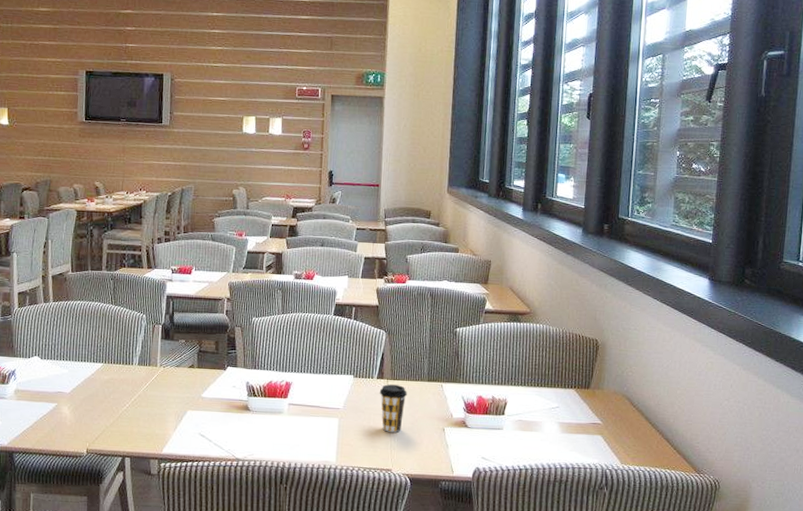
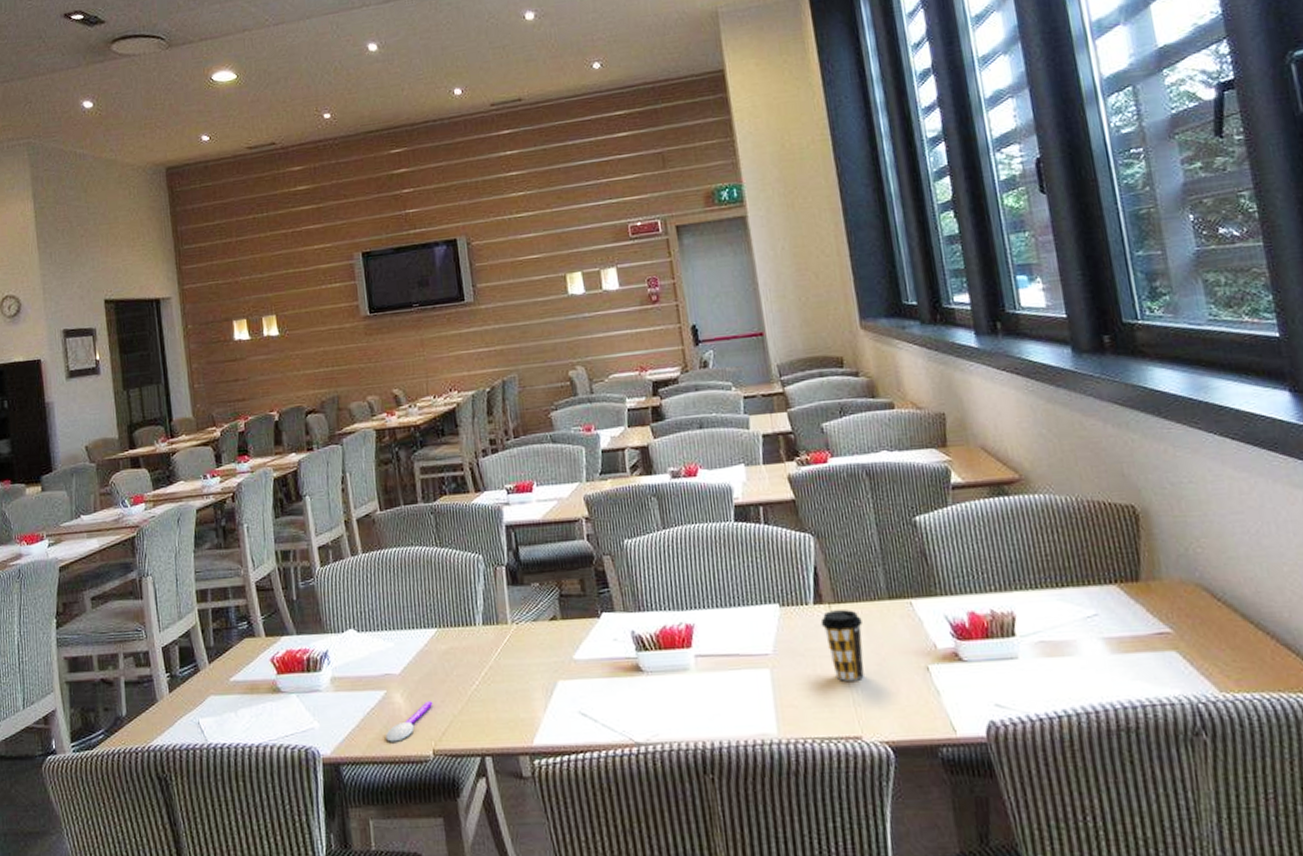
spoon: none [52,414,92,441] -> present [386,701,433,742]

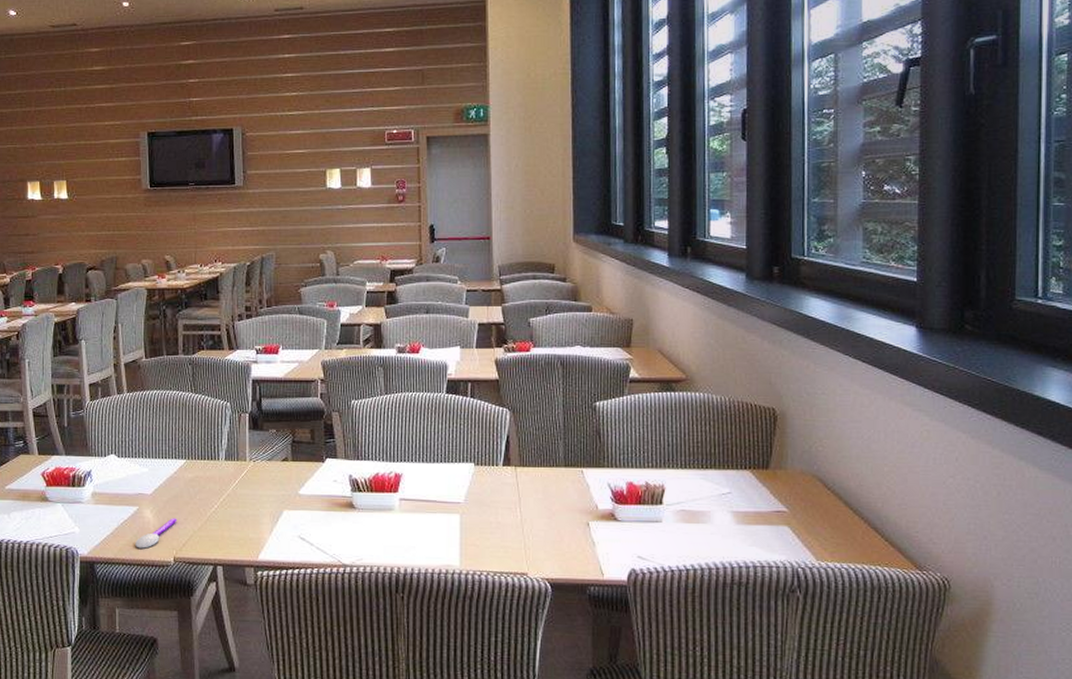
coffee cup: present [820,610,864,681] -> none [506,472,540,529]

